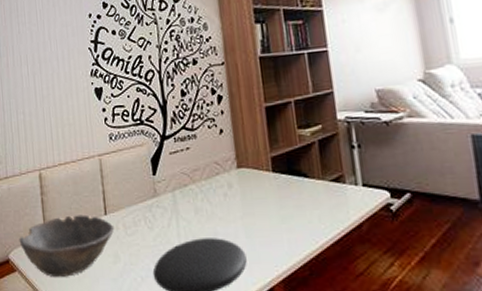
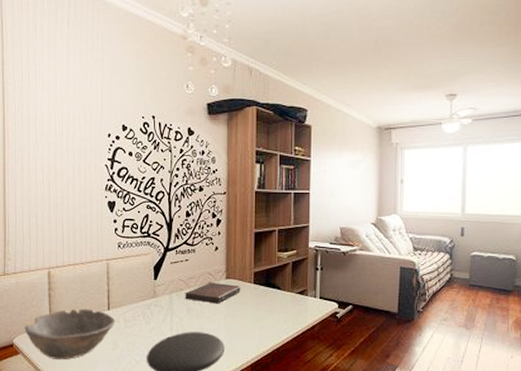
book: none [190,173,258,201] -> present [185,282,241,304]

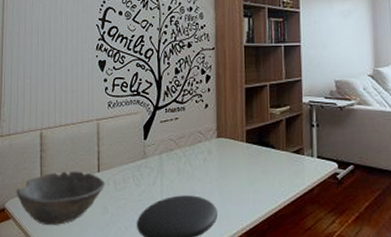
book: present [185,282,241,304] -> none [175,141,233,165]

